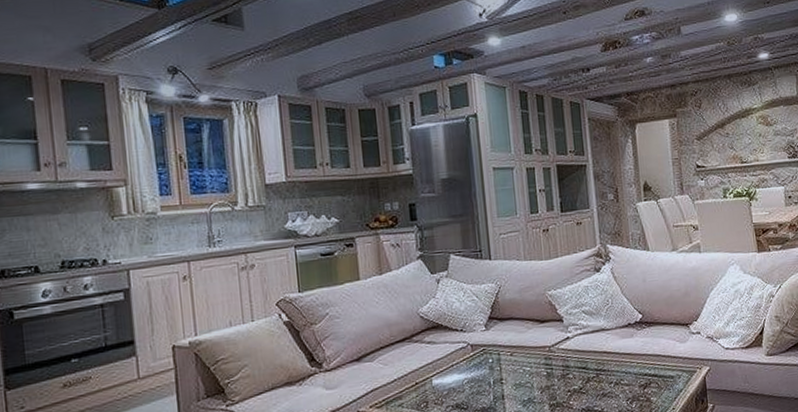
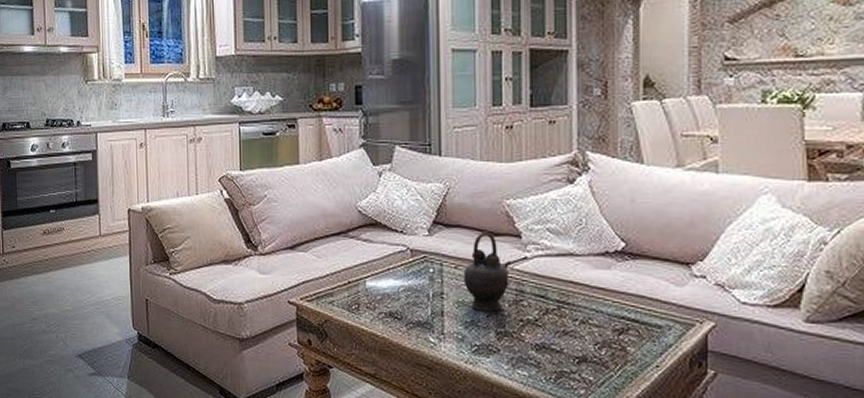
teapot: none [518,320,558,389] -> present [463,231,512,312]

